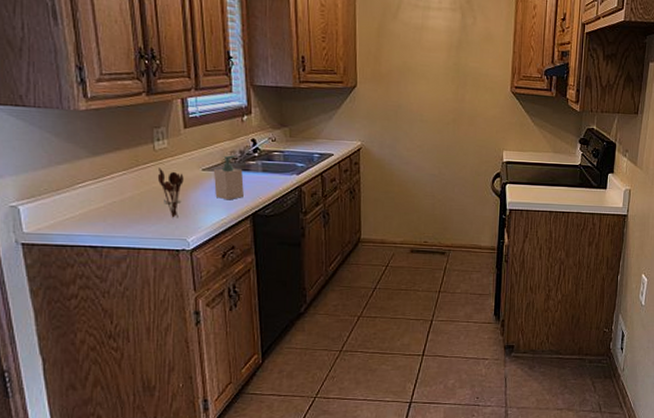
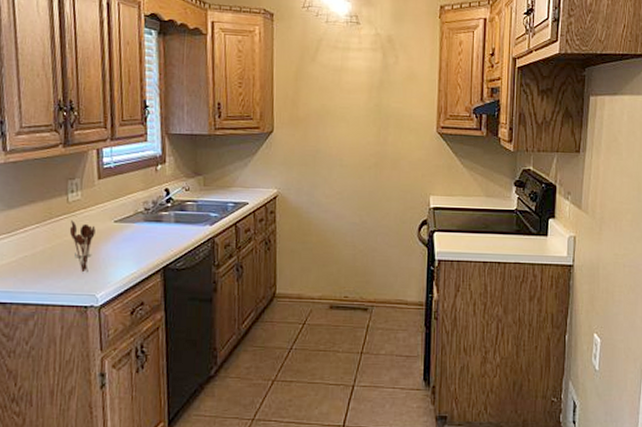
soap bottle: present [213,155,244,200] -> none [125,206,156,253]

